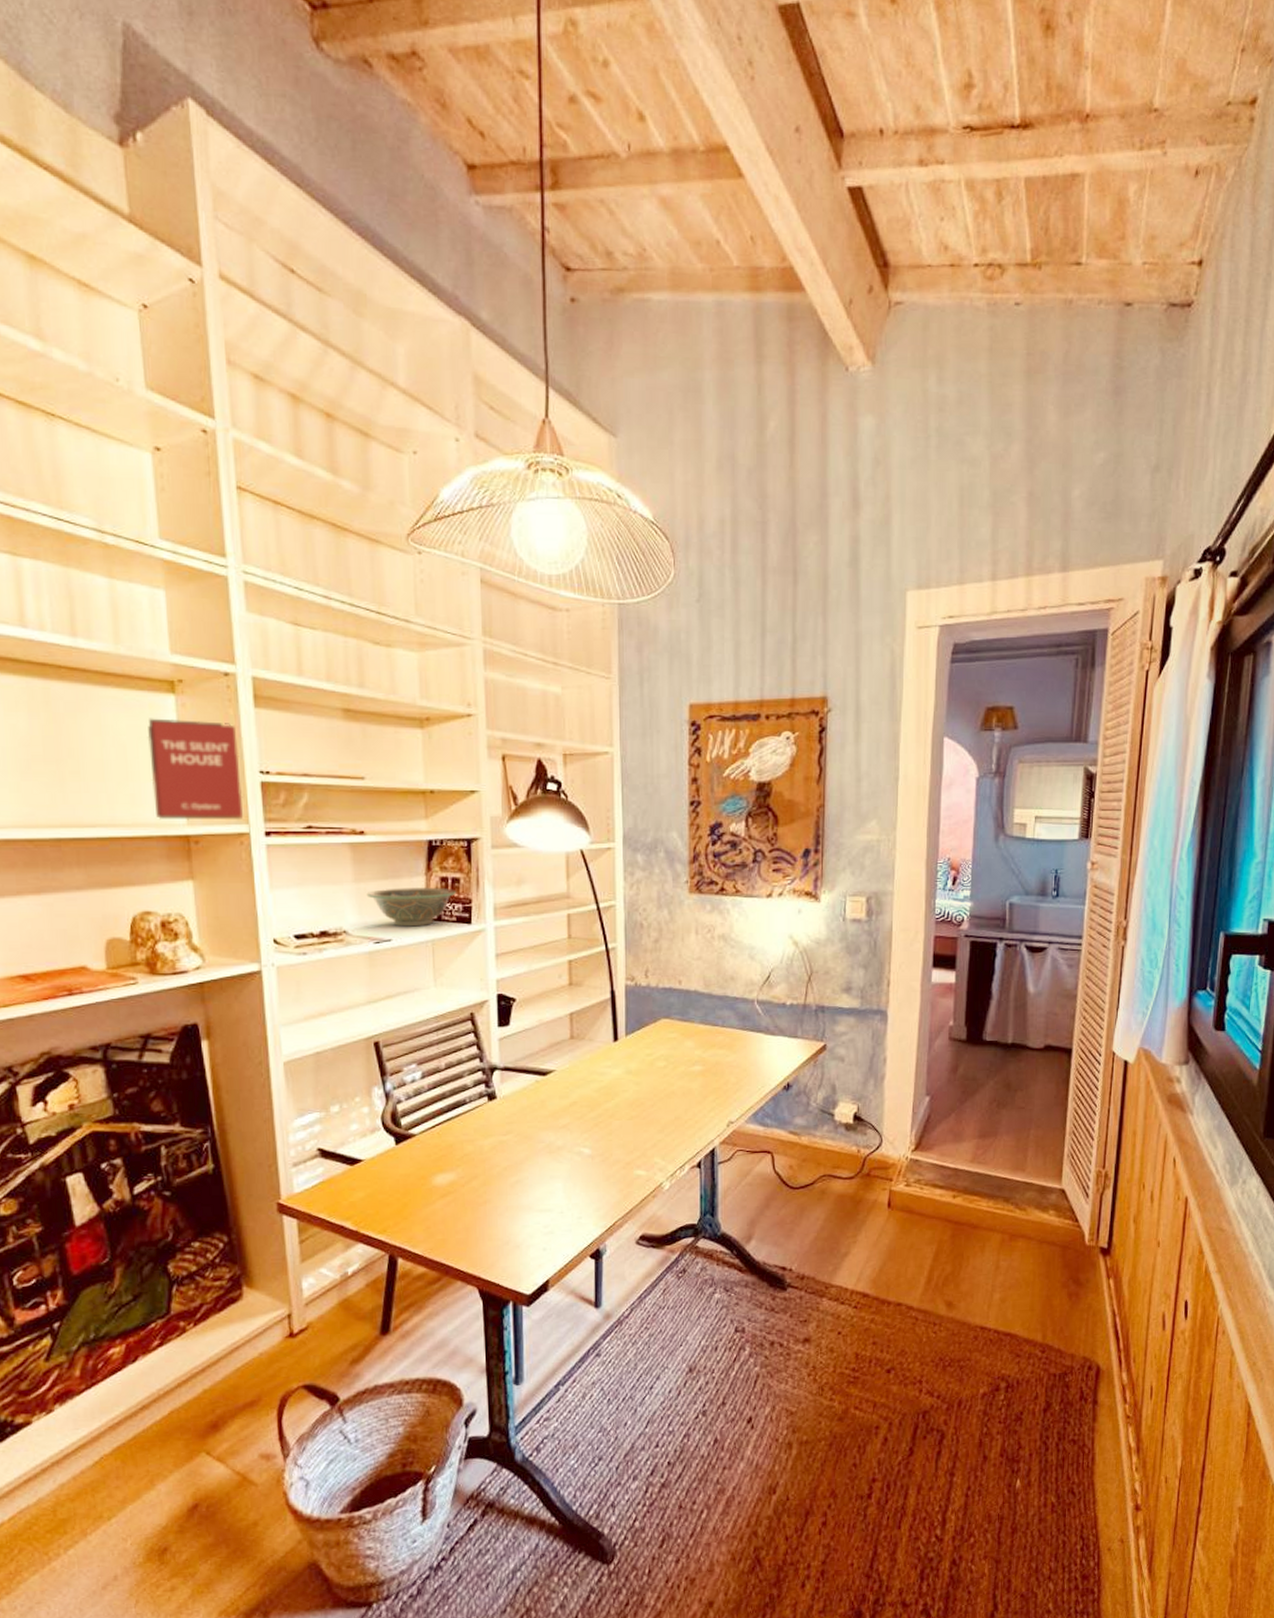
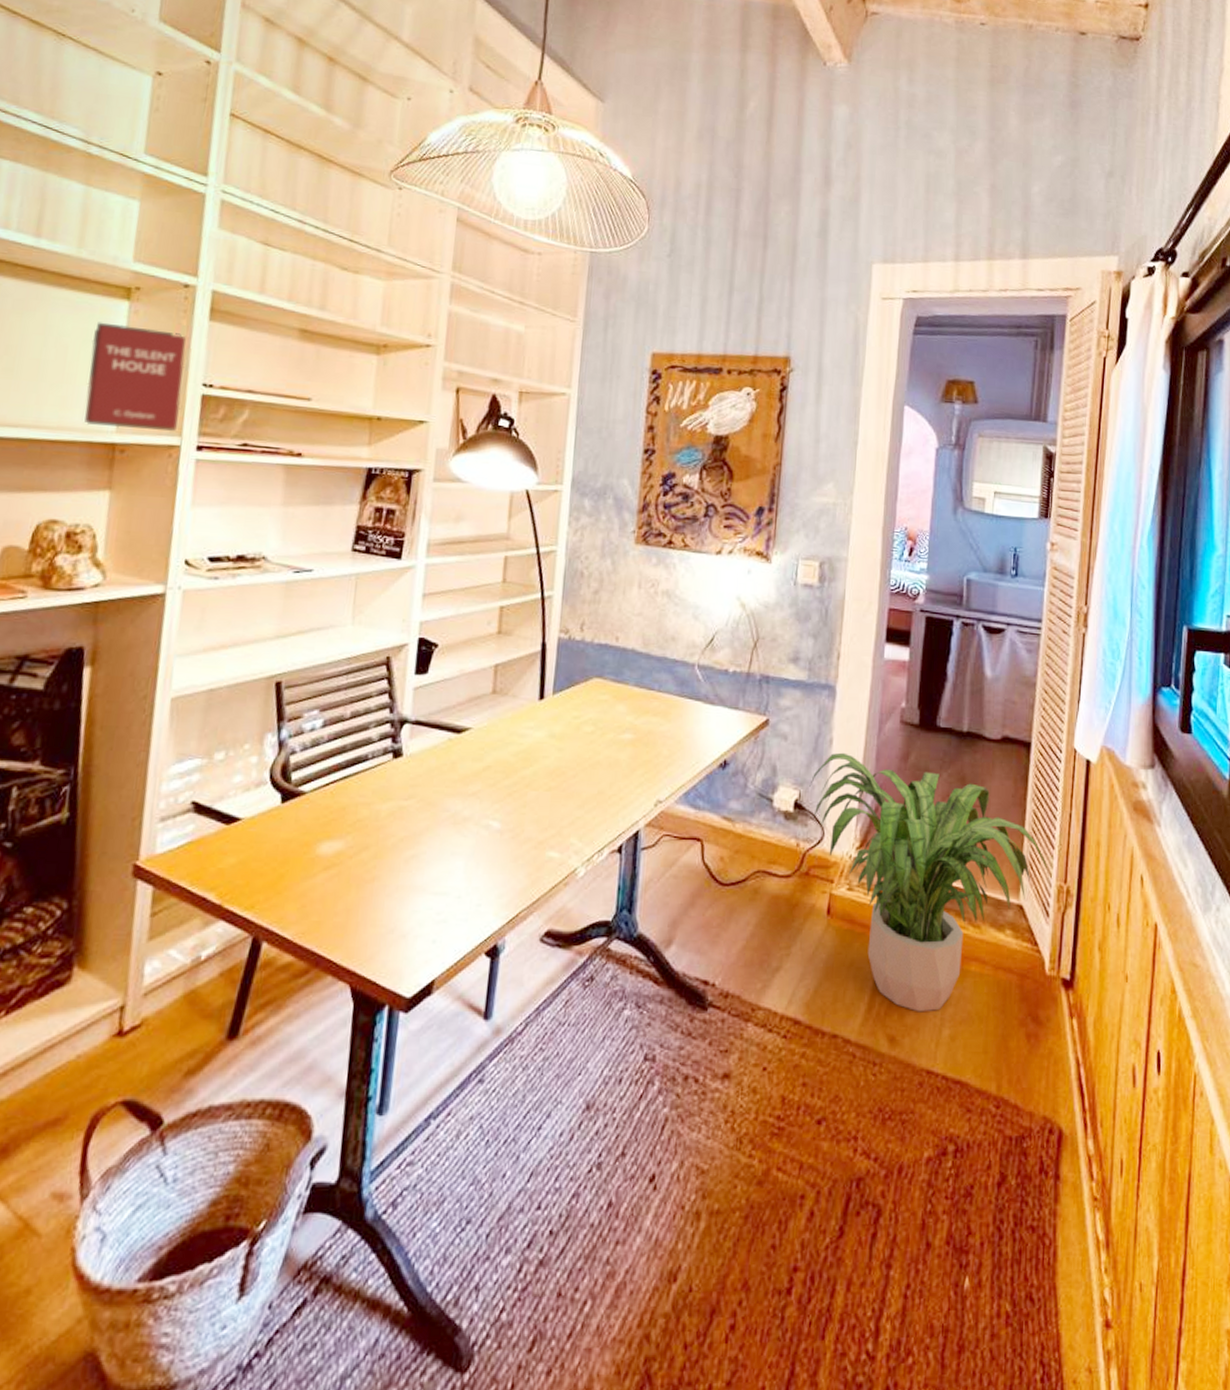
decorative bowl: present [366,887,457,927] -> none [293,515,391,558]
potted plant: none [867,1069,1089,1282] -> present [809,752,1049,1012]

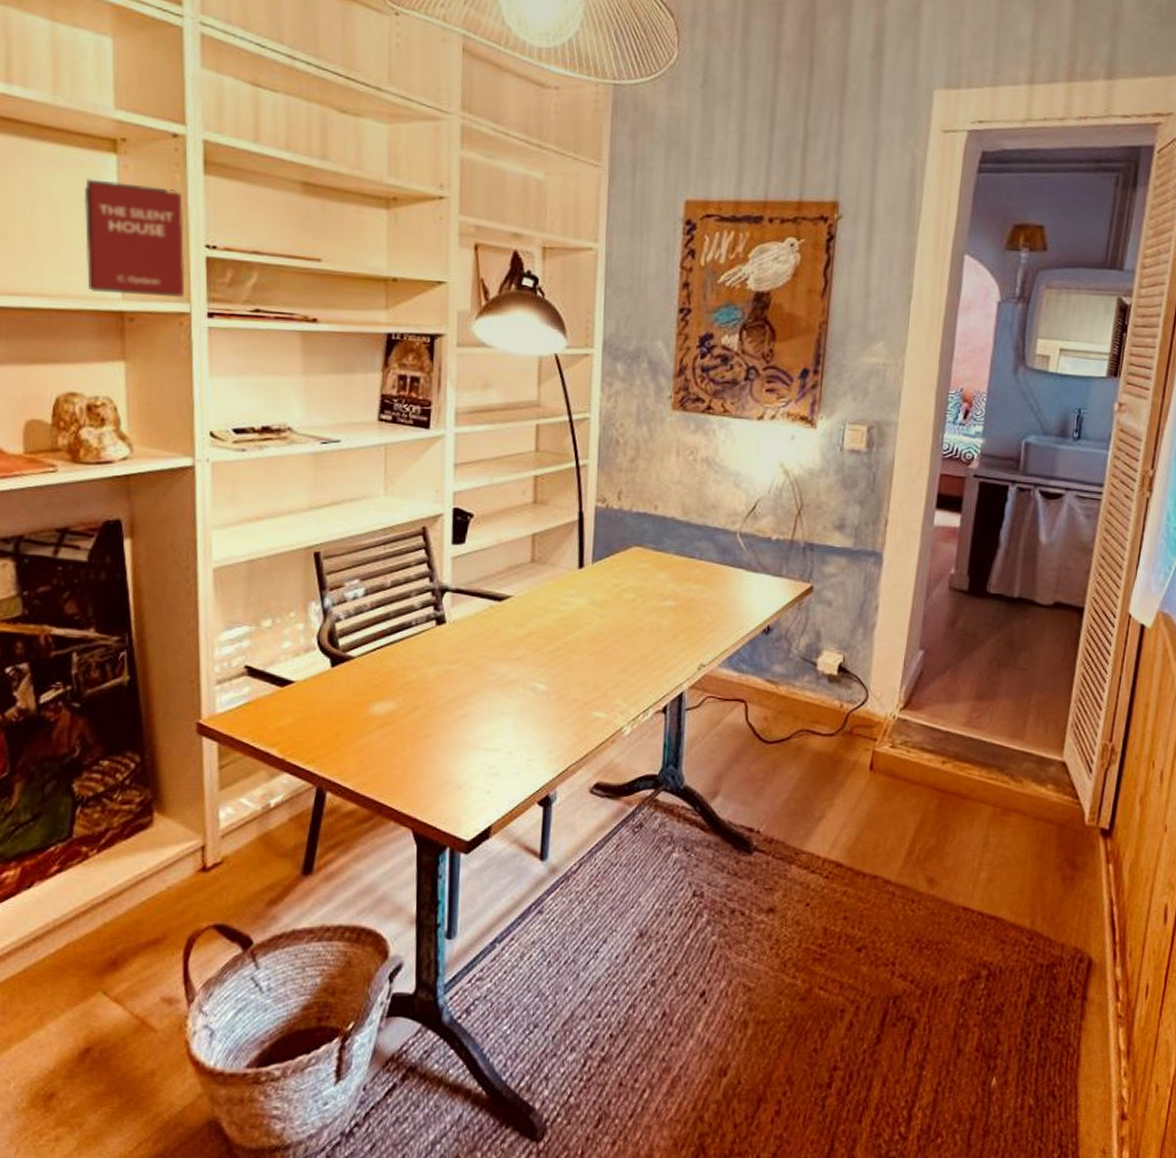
potted plant: present [809,752,1049,1012] -> none [854,618,1095,857]

